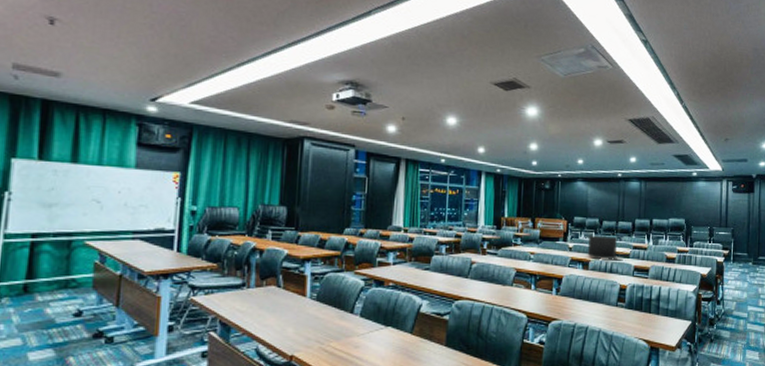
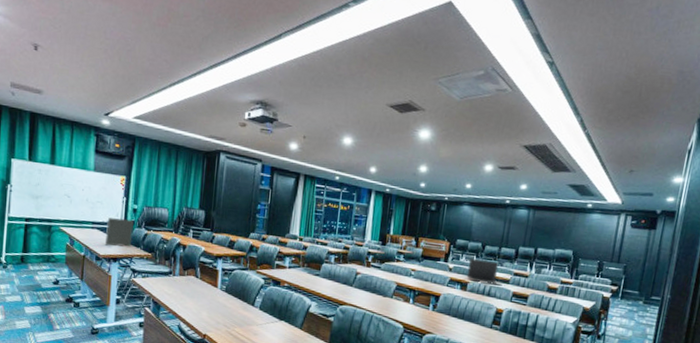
binder: none [152,223,192,259] -> present [105,218,134,247]

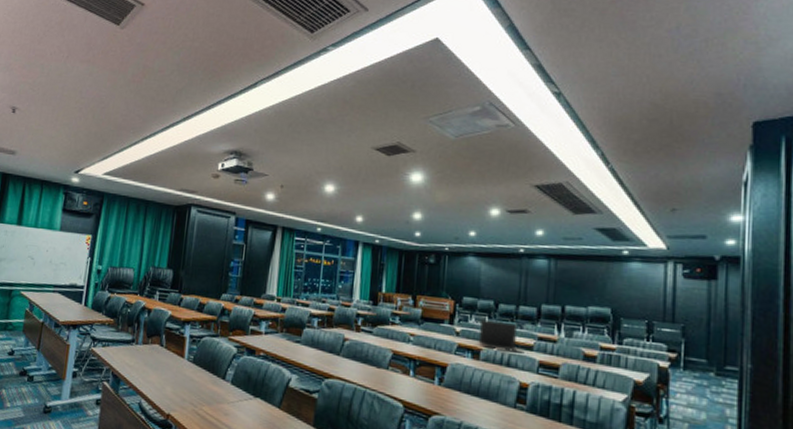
binder: present [105,218,134,247] -> none [66,280,97,312]

